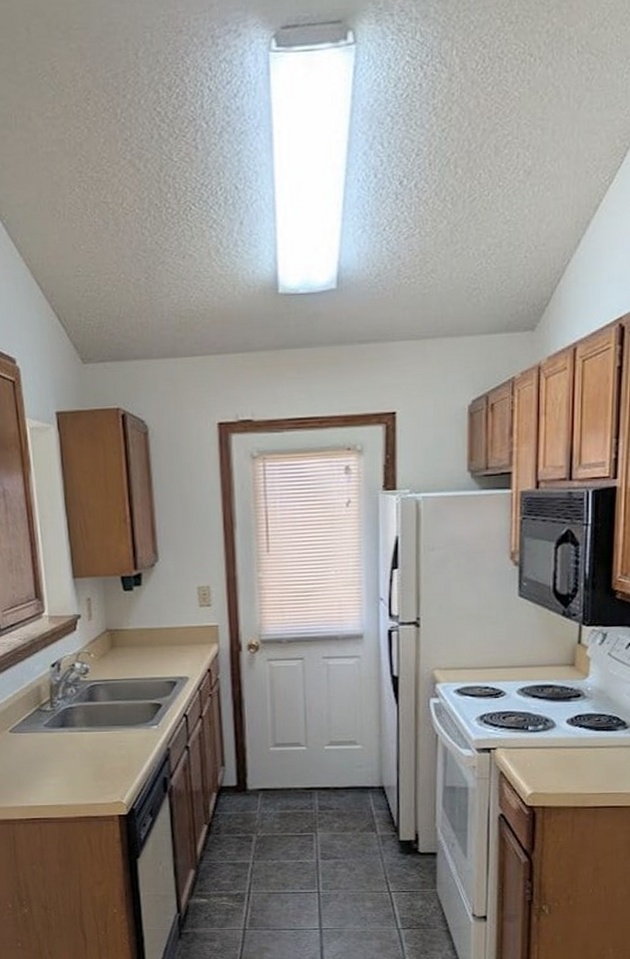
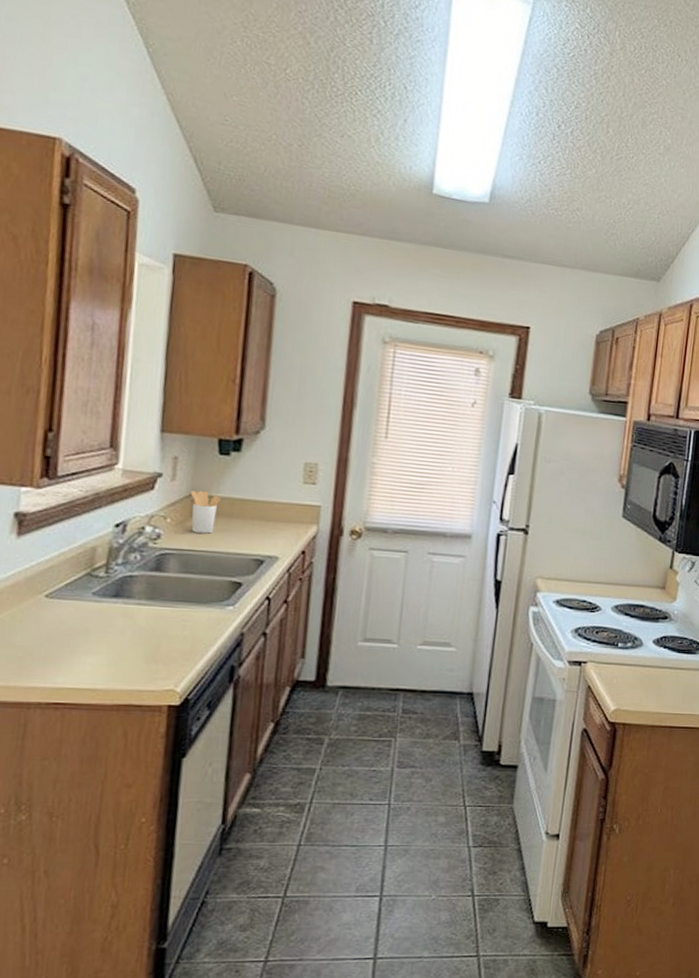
utensil holder: none [106,626,131,664] -> present [190,490,221,534]

